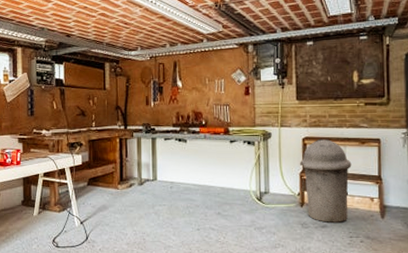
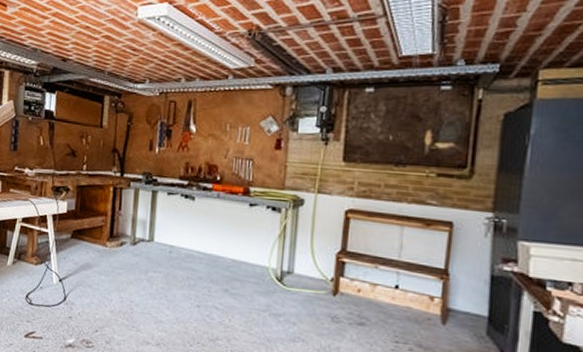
trash can: present [300,138,352,223] -> none [338,213,409,322]

